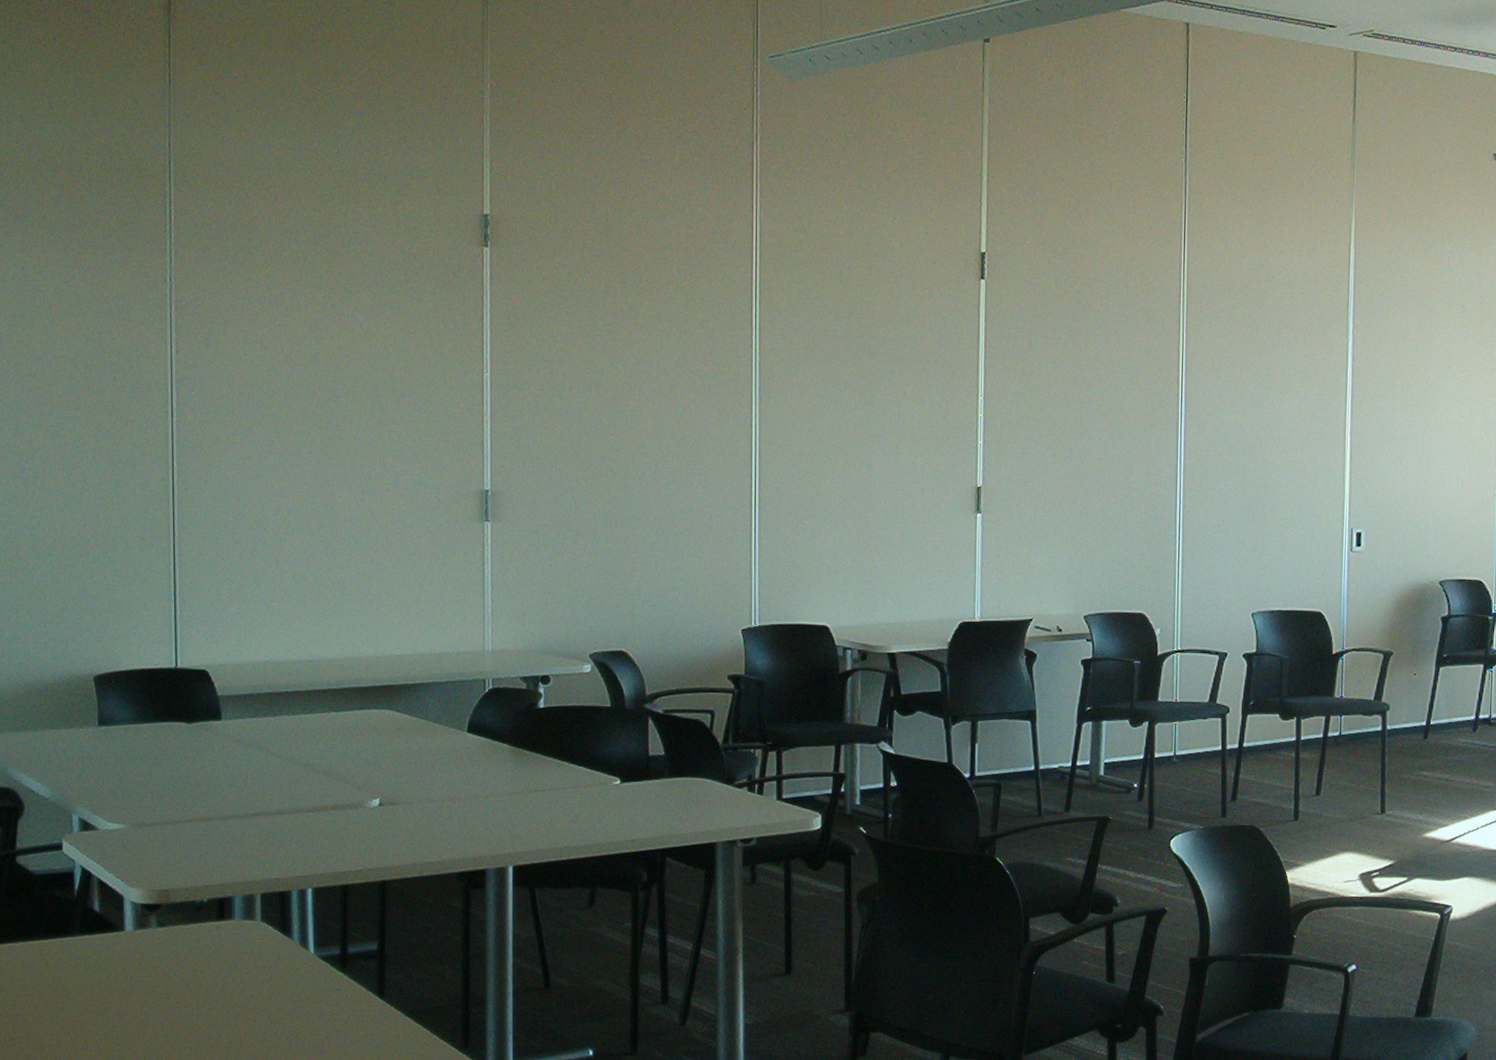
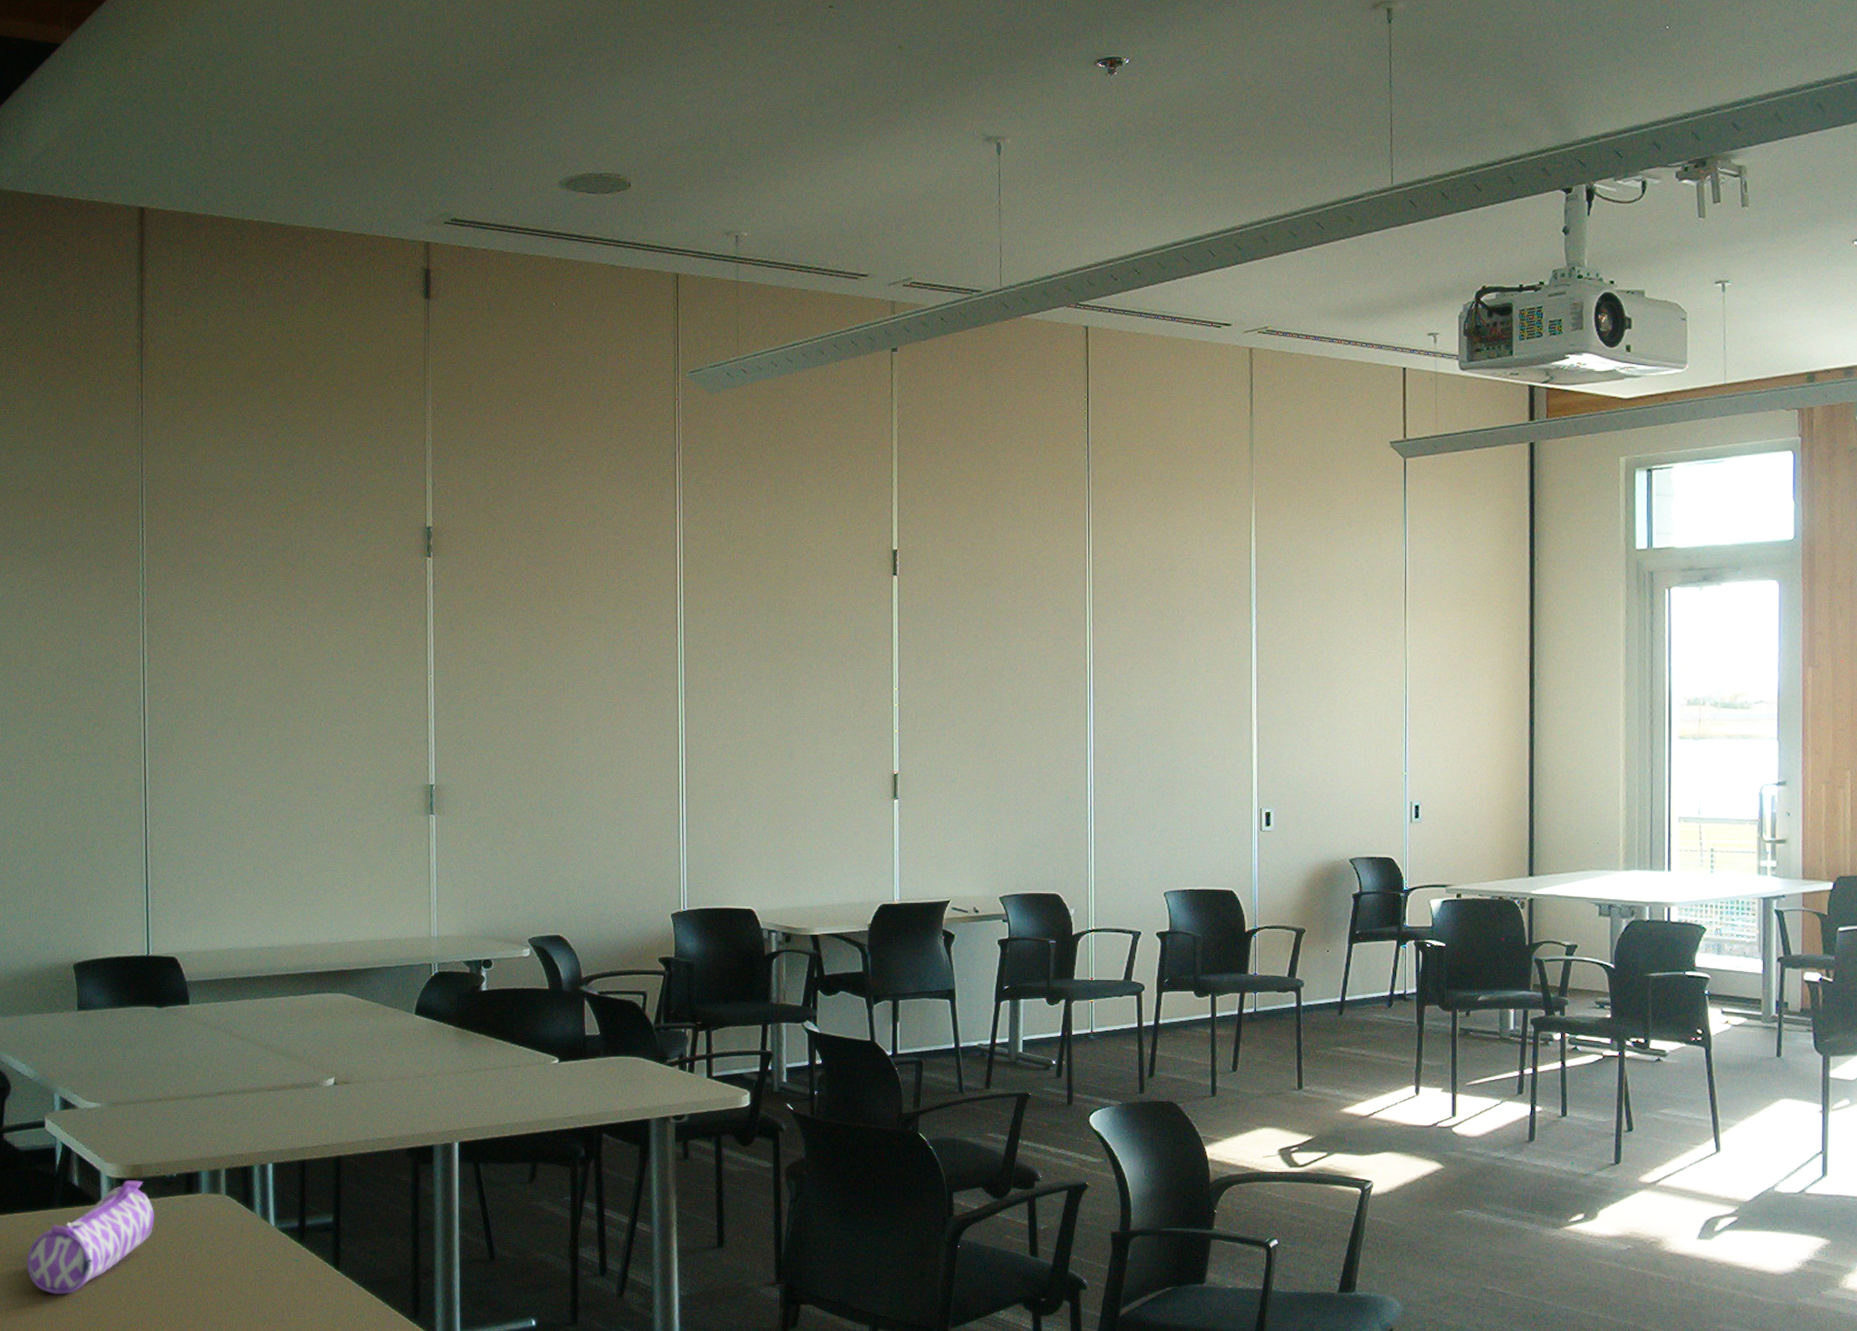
pencil case: none [42,906,183,1027] -> present [27,1180,154,1295]

